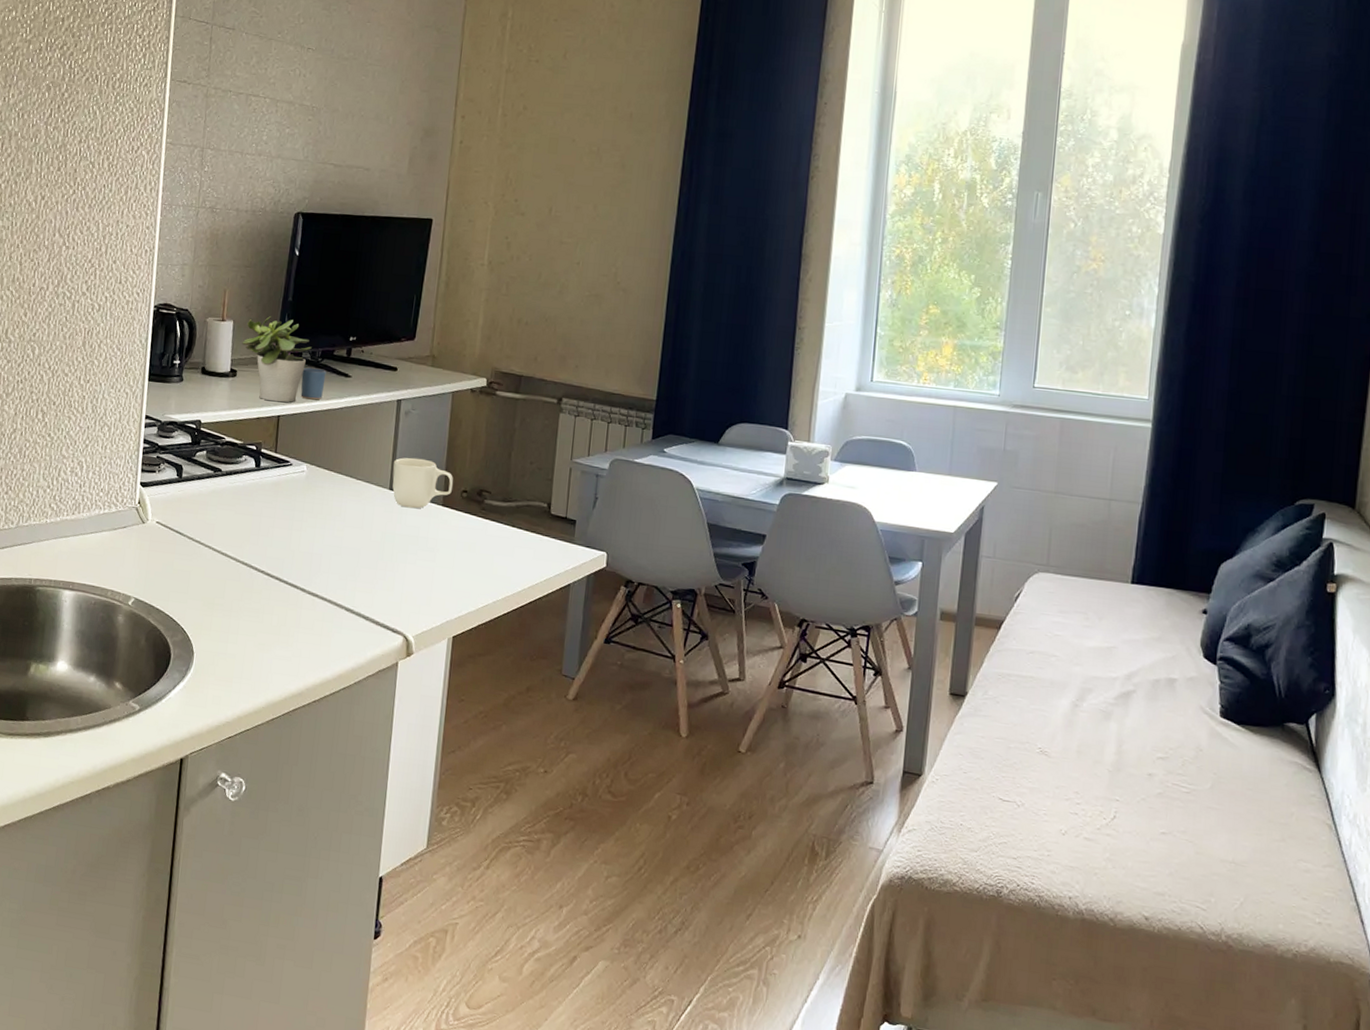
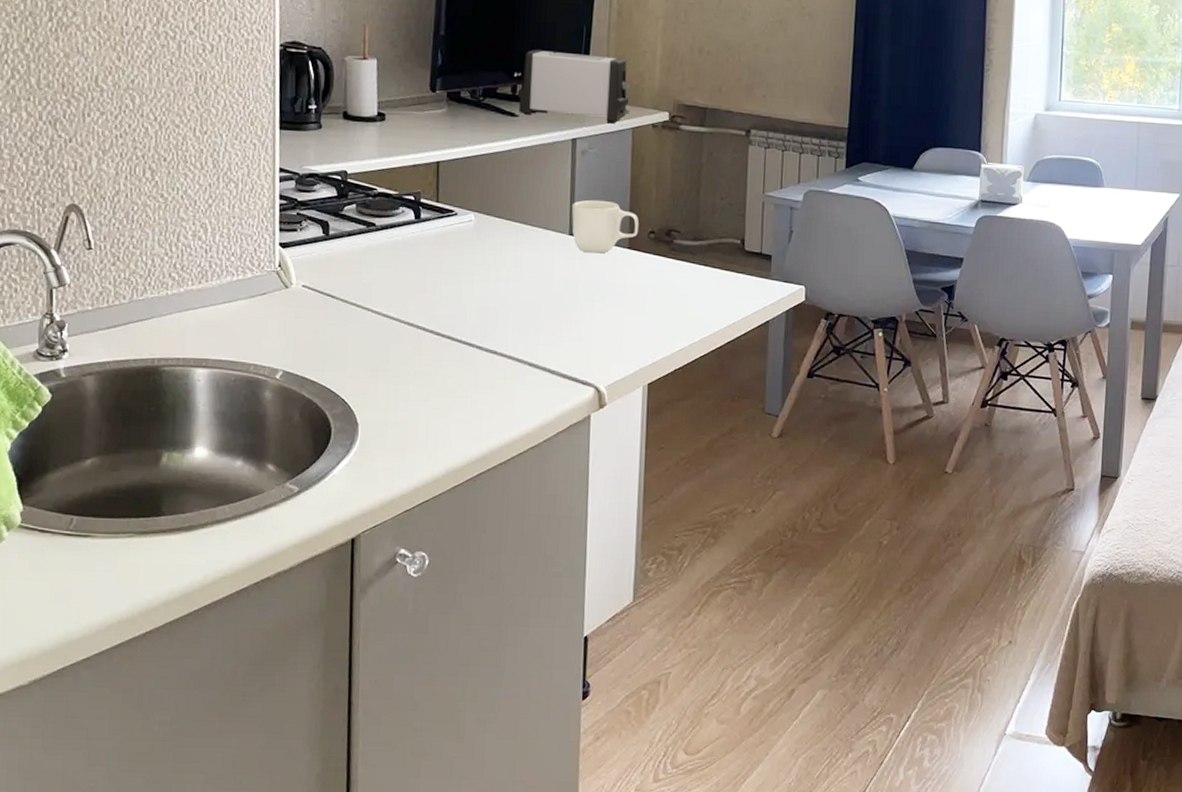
potted plant: present [242,316,312,403] -> none [389,53,471,147]
mug: present [300,367,327,400] -> none [461,107,490,143]
toaster: none [351,315,453,387] -> present [517,49,630,124]

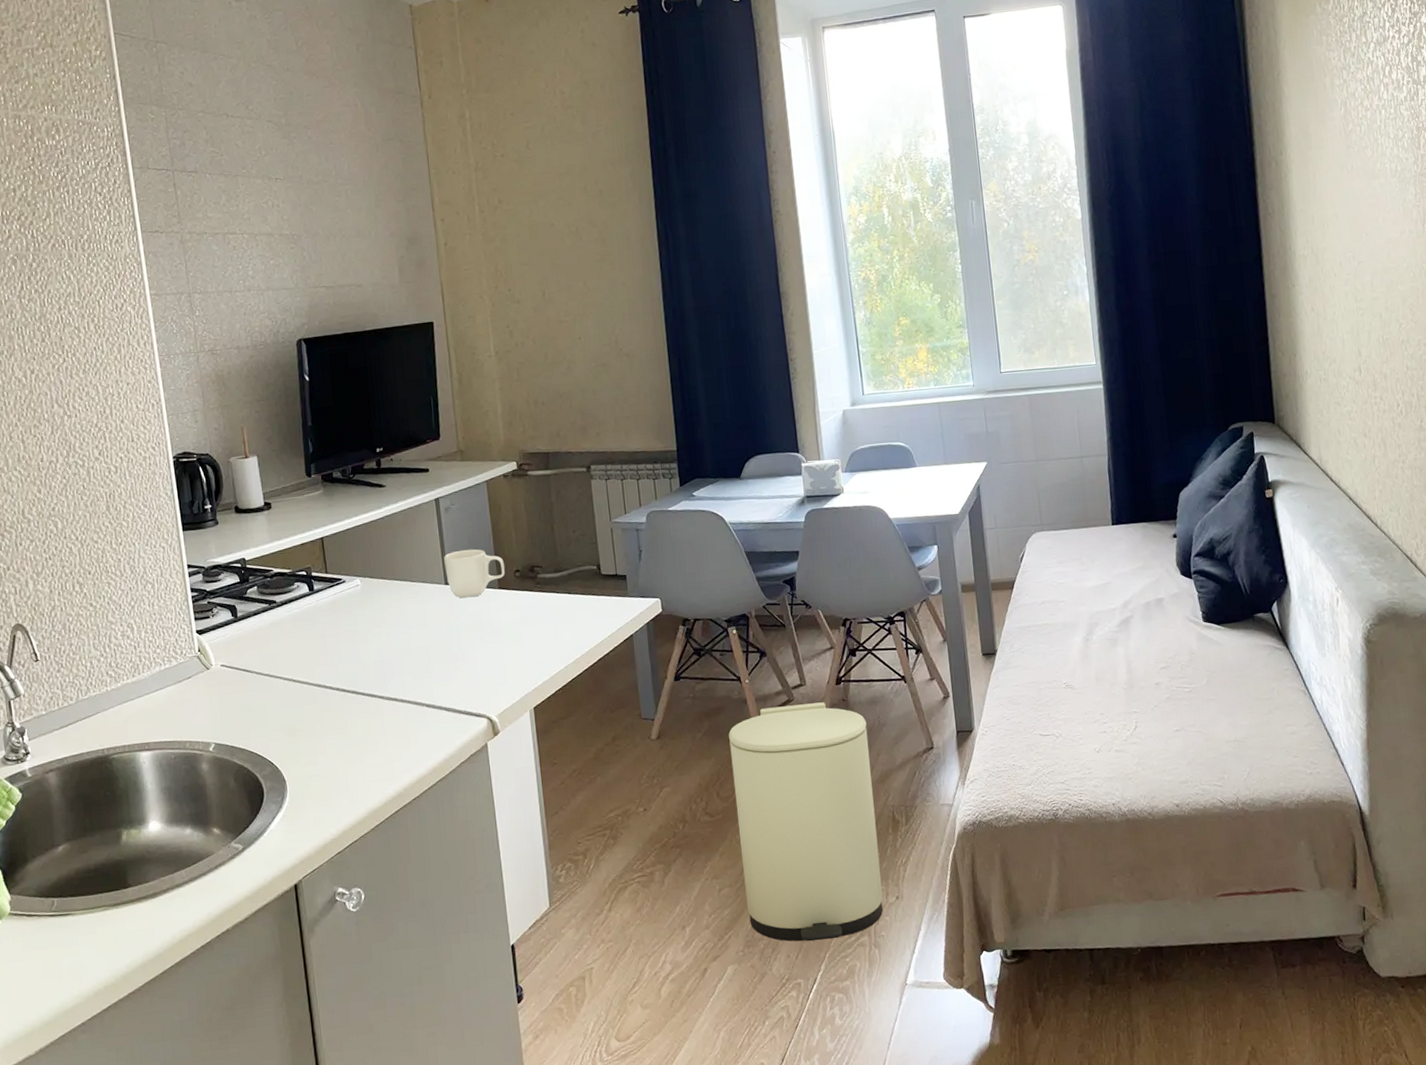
toaster: present [517,49,630,124] -> none [381,420,482,484]
pedal bin: none [848,421,1007,676] -> present [729,702,884,942]

